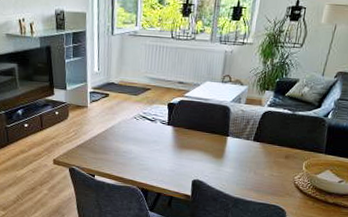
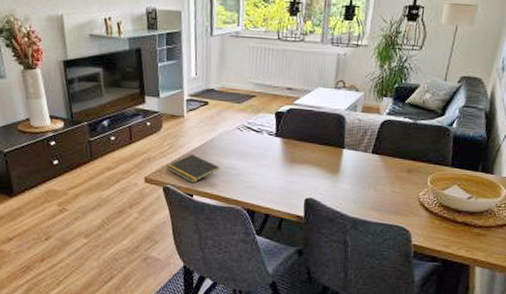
notepad: none [72,139,119,165] -> present [166,154,220,183]

